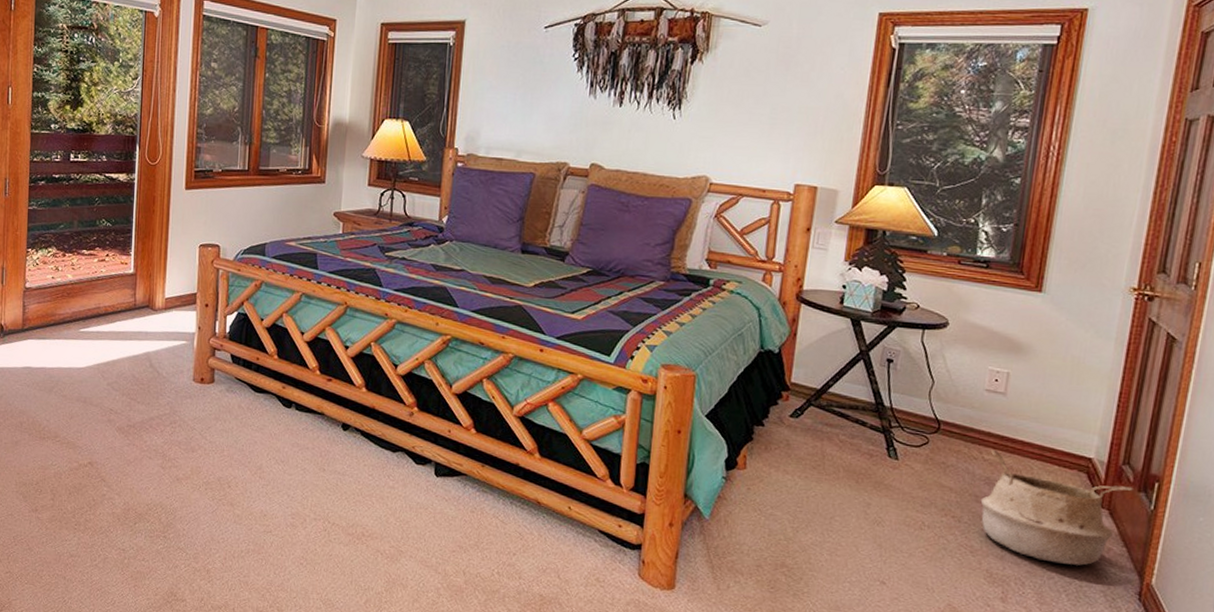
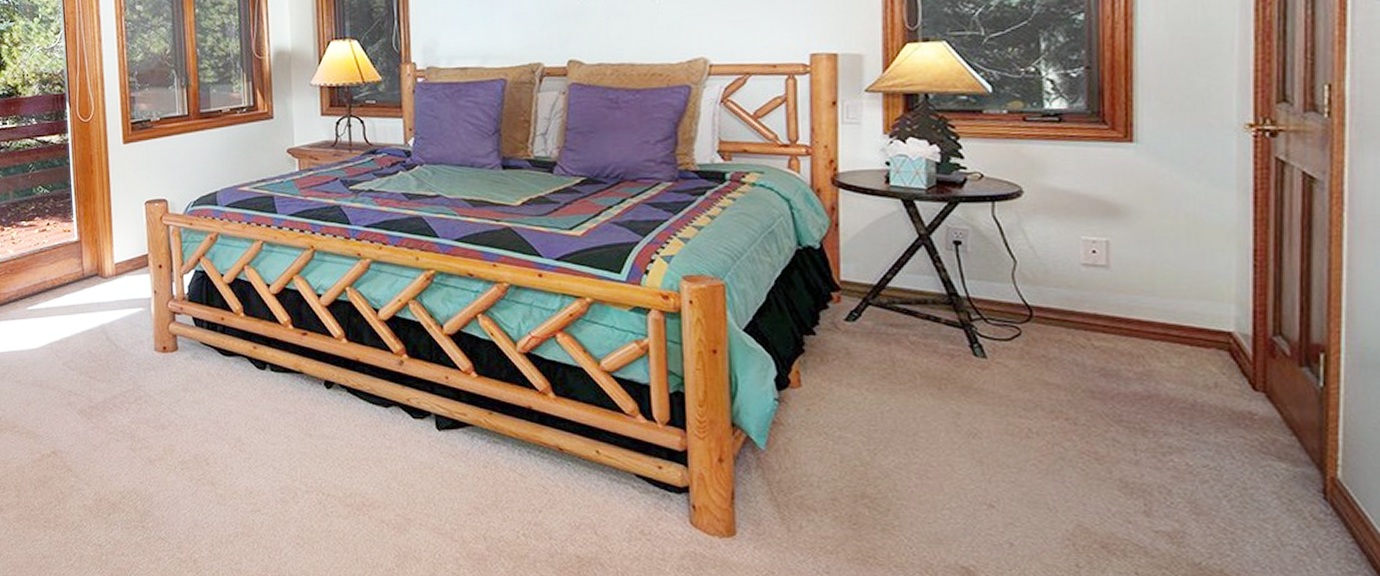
woven basket: present [980,449,1133,566] -> none [1098,333,1292,463]

